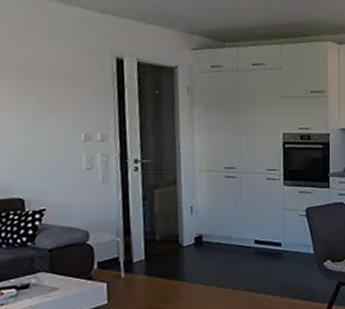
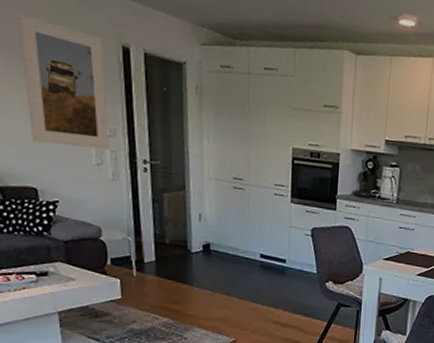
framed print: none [17,40,101,154] -> present [18,14,109,150]

